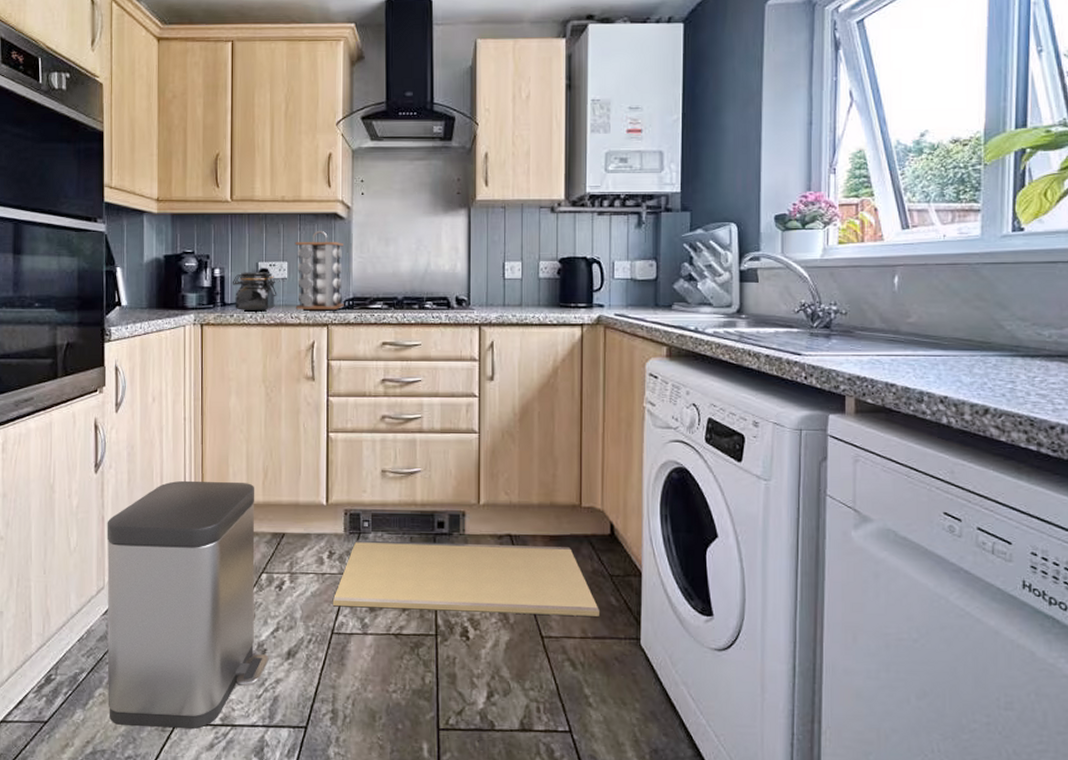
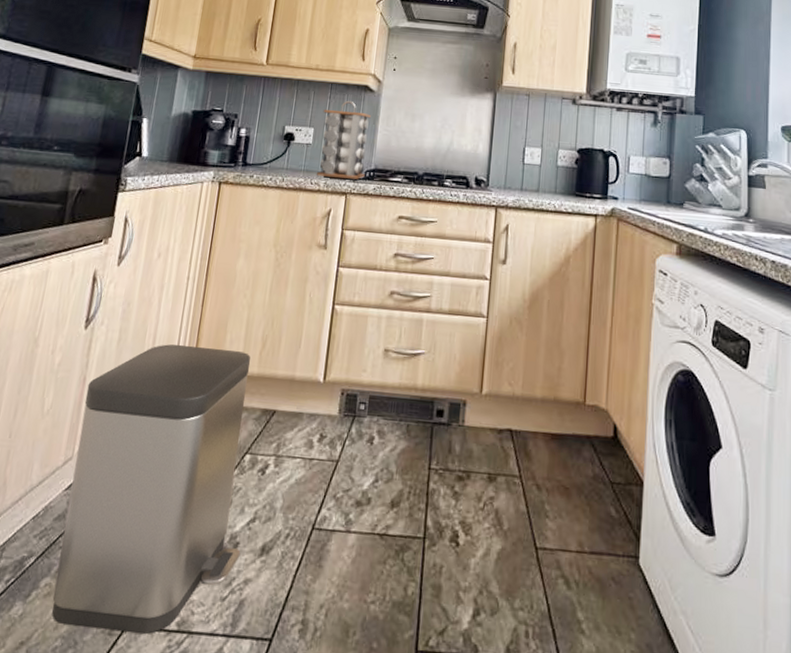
jar: present [232,272,277,312] -> none [256,134,300,175]
door mat: present [332,540,599,616] -> none [317,423,598,528]

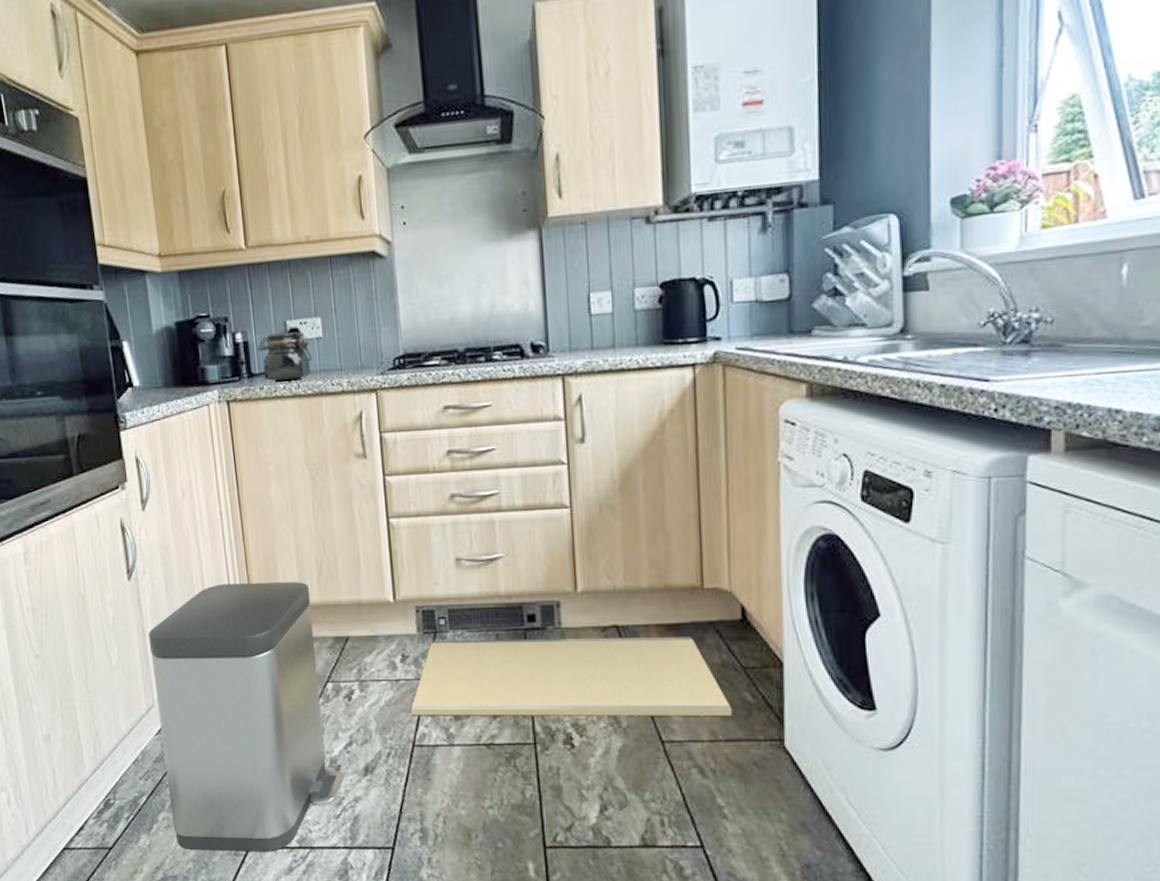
jar: none [256,134,300,175] -> present [257,332,313,382]
spice rack: present [316,100,371,180] -> none [327,274,394,375]
door mat: none [317,423,598,528] -> present [410,637,732,716]

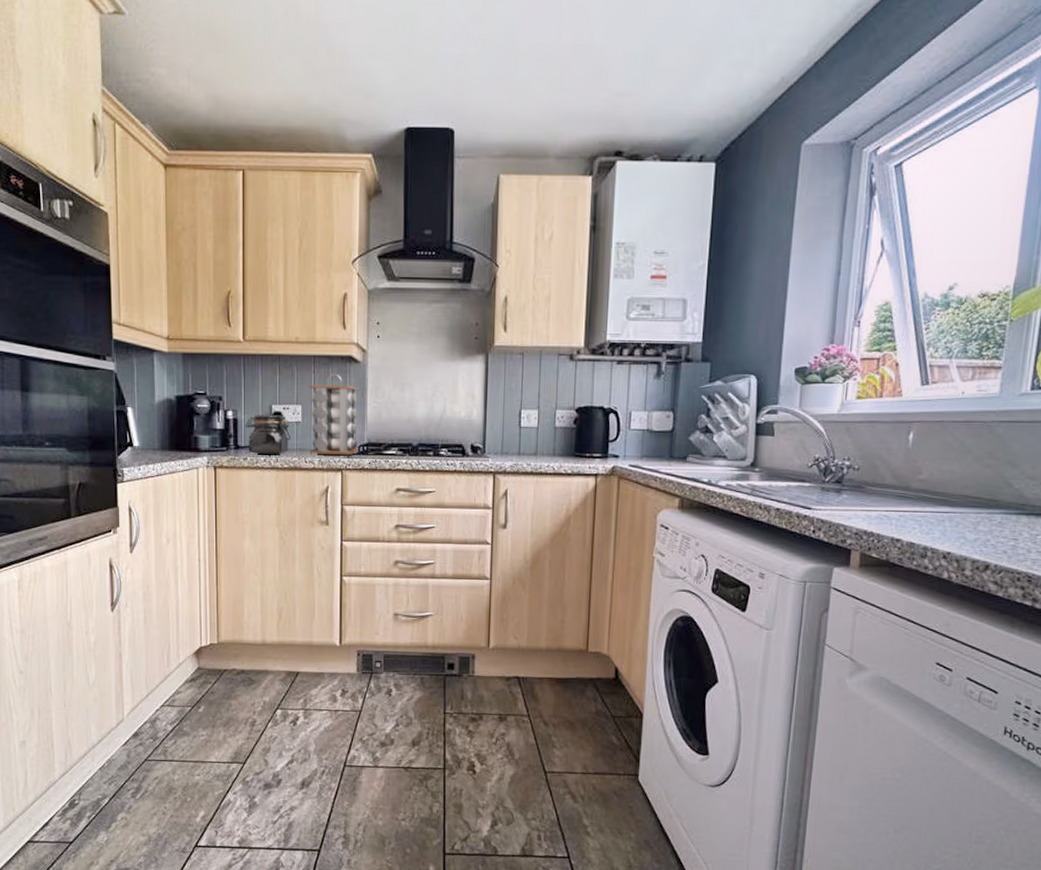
pedal bin: present [148,582,345,852] -> none [124,620,284,850]
spice rack: none [327,274,394,375] -> present [309,373,358,456]
door mat: present [410,637,732,716] -> none [345,679,601,754]

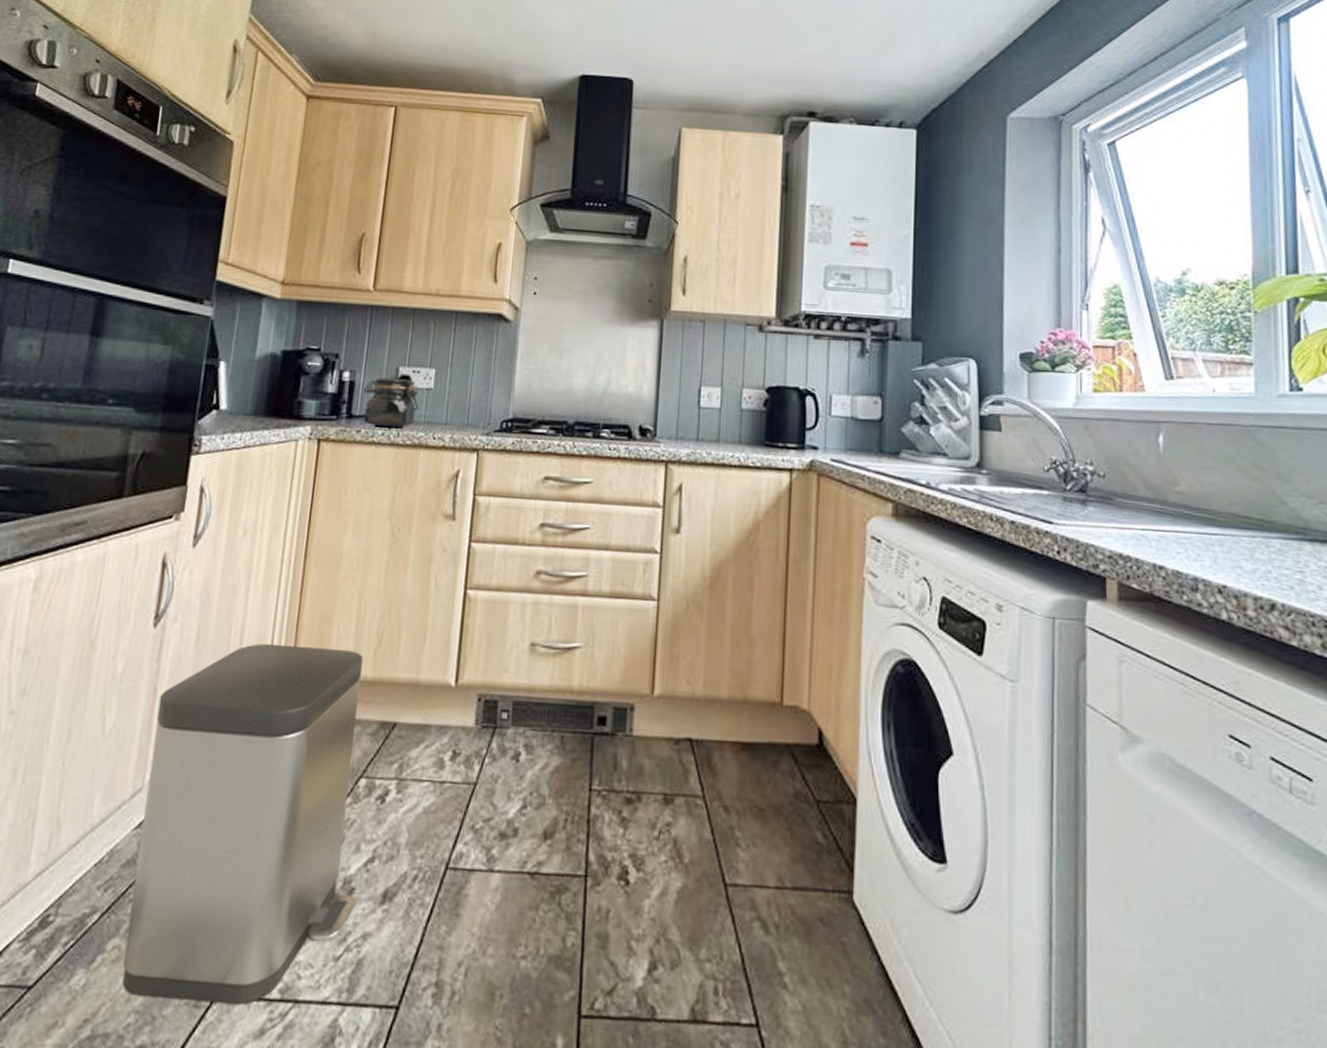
pedal bin: none [124,620,284,850] -> present [122,643,364,1005]
spice rack: present [309,373,358,456] -> none [439,333,506,433]

